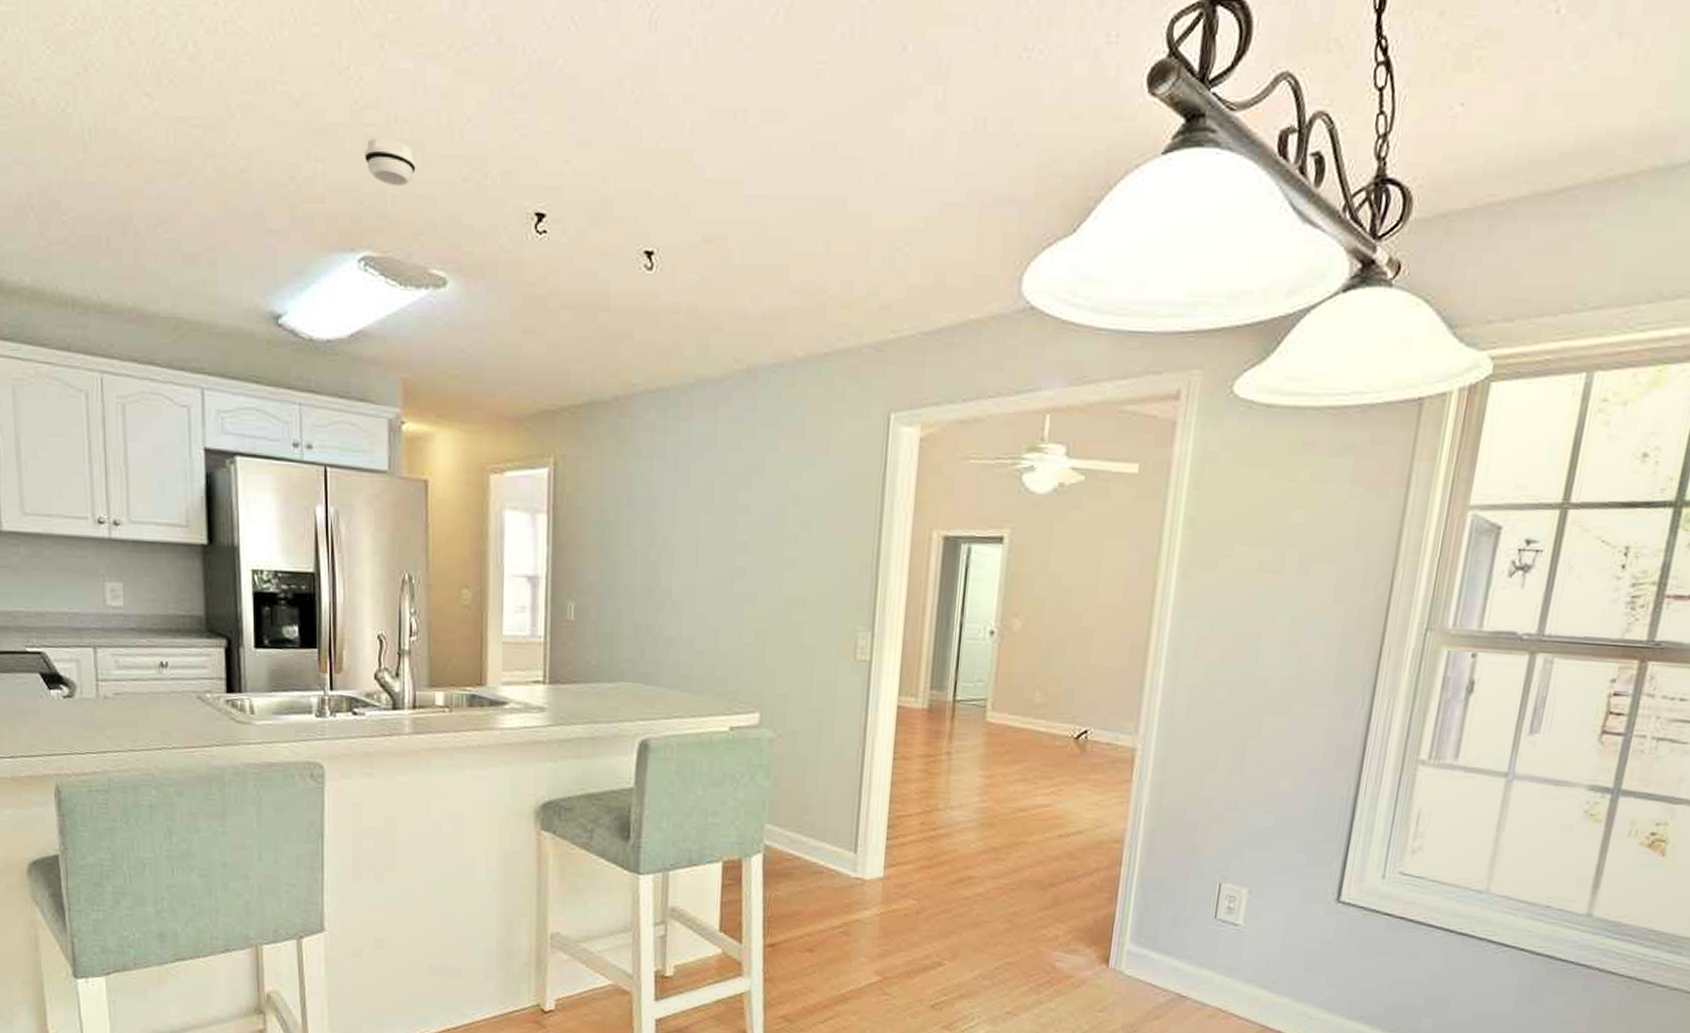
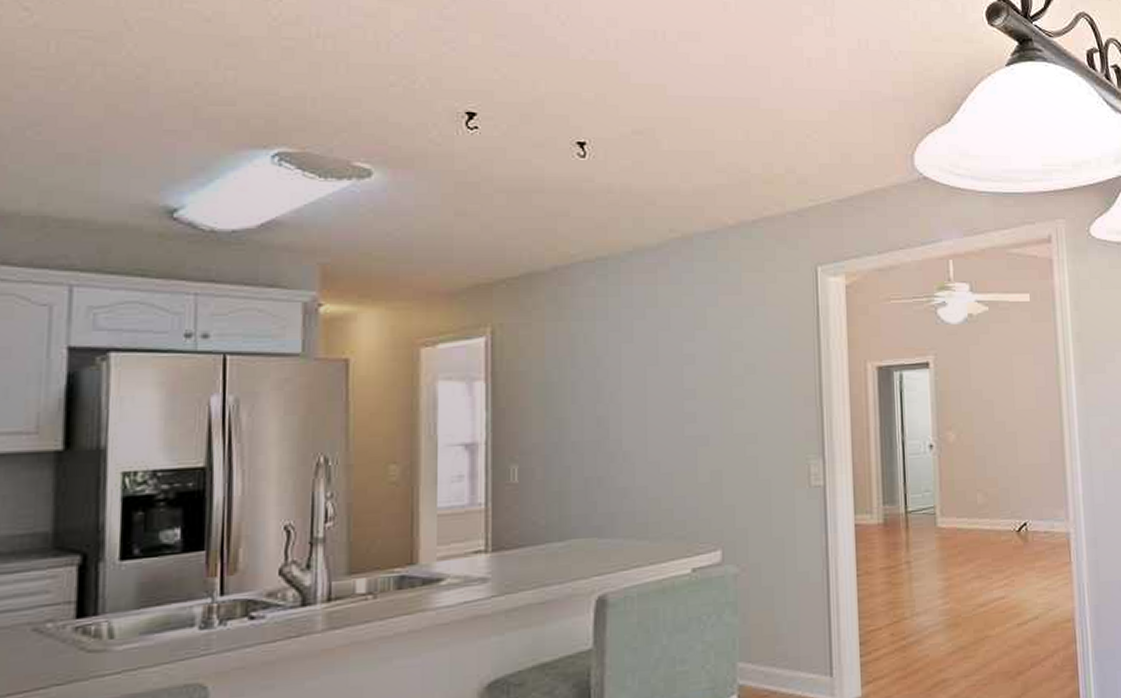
smoke detector: present [365,137,416,187] -> none [282,49,339,91]

